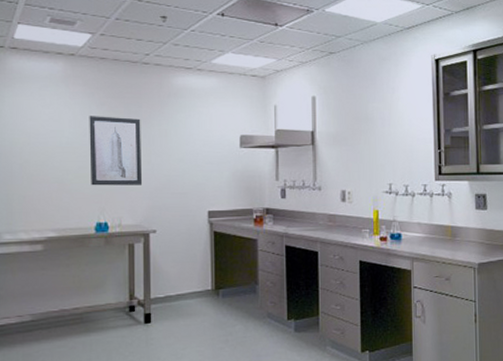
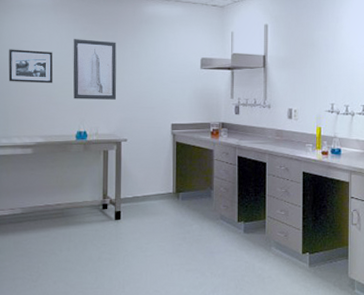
picture frame: none [11,129,66,168] -> present [8,49,53,84]

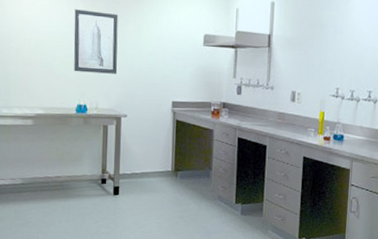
picture frame: present [8,49,53,84] -> none [9,17,54,55]

